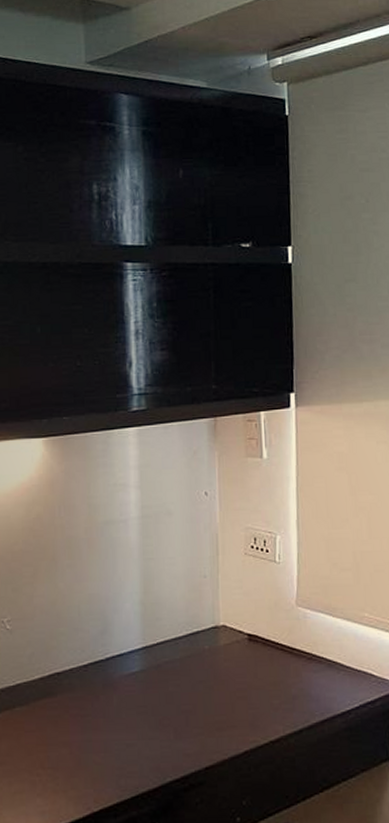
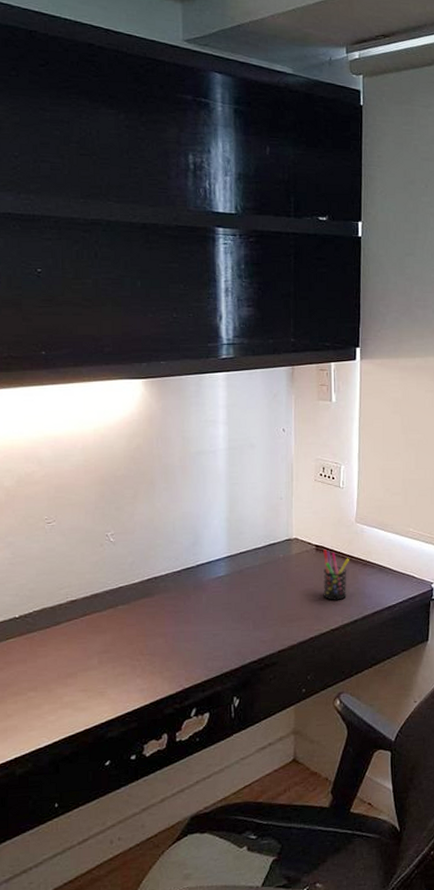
pen holder: none [258,640,290,704] -> present [323,550,349,600]

